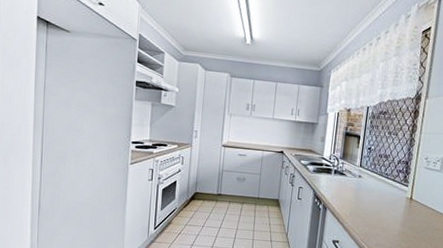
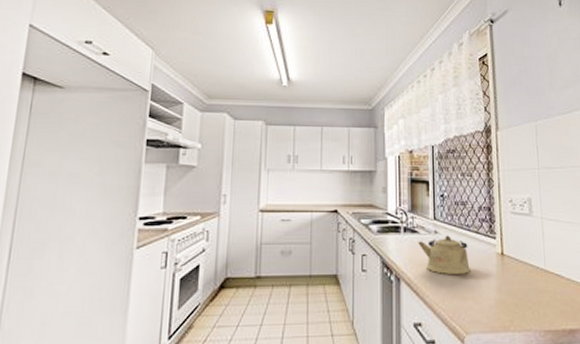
kettle: none [344,179,384,210] -> present [418,235,470,274]

